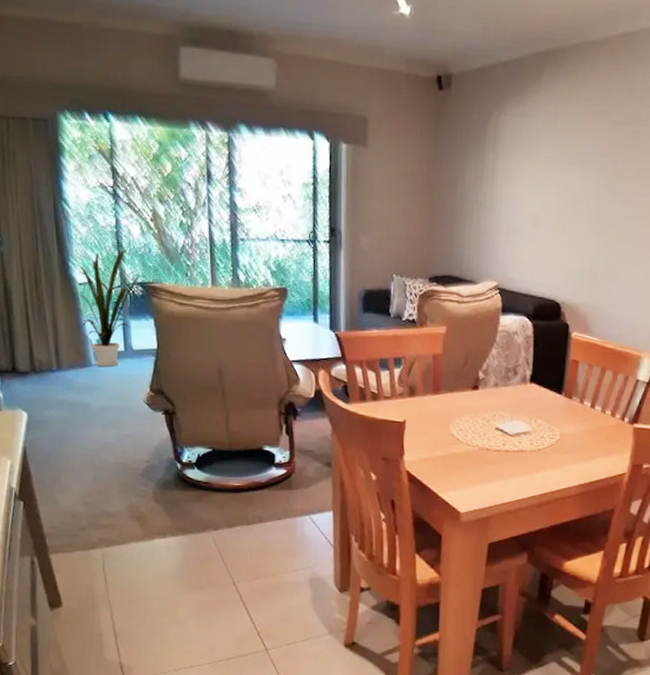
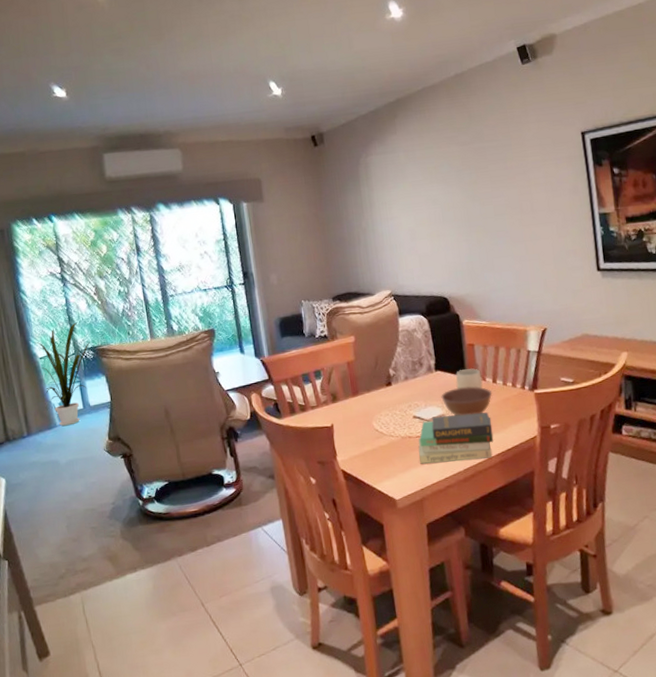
books: none [493,432,581,487] -> present [418,412,494,464]
bowl: none [530,406,588,439] -> present [441,386,493,416]
mug: none [549,387,580,412] -> present [455,368,483,389]

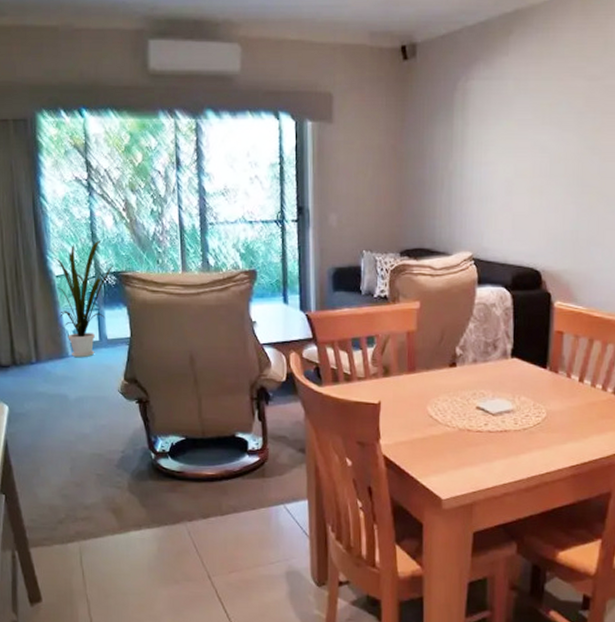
books: present [418,412,494,464] -> none [475,411,570,469]
bowl: present [441,386,493,416] -> none [513,382,577,417]
mug: present [455,368,483,389] -> none [534,361,567,386]

